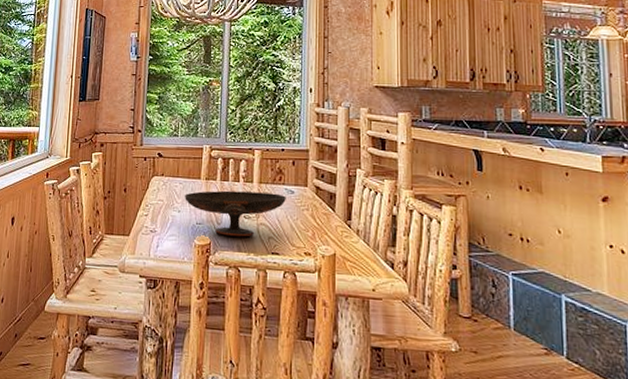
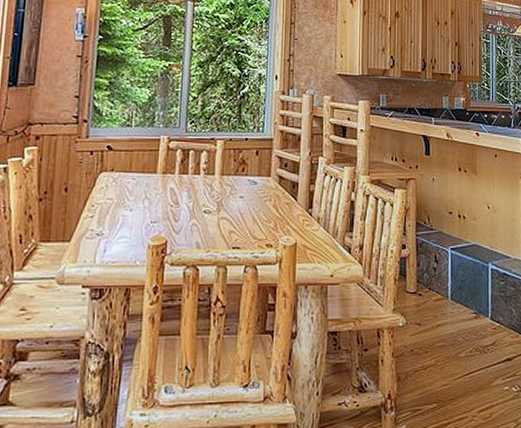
decorative bowl: present [185,190,286,237] -> none [138,184,249,233]

